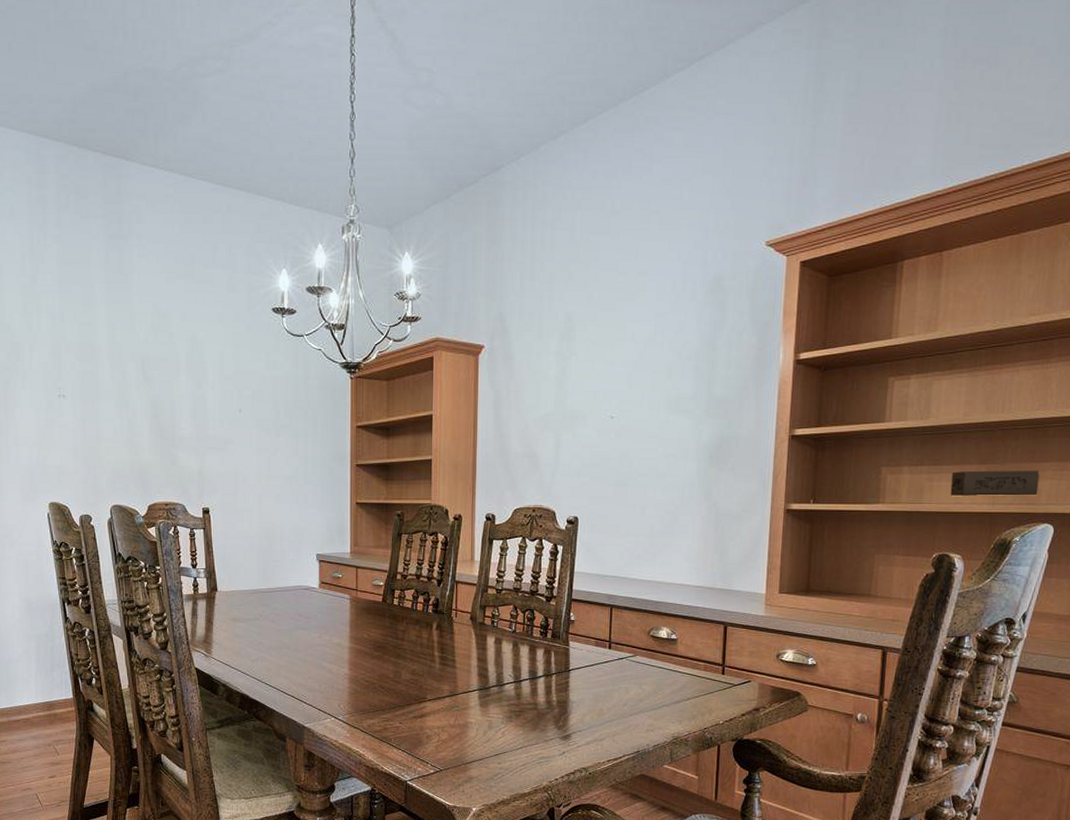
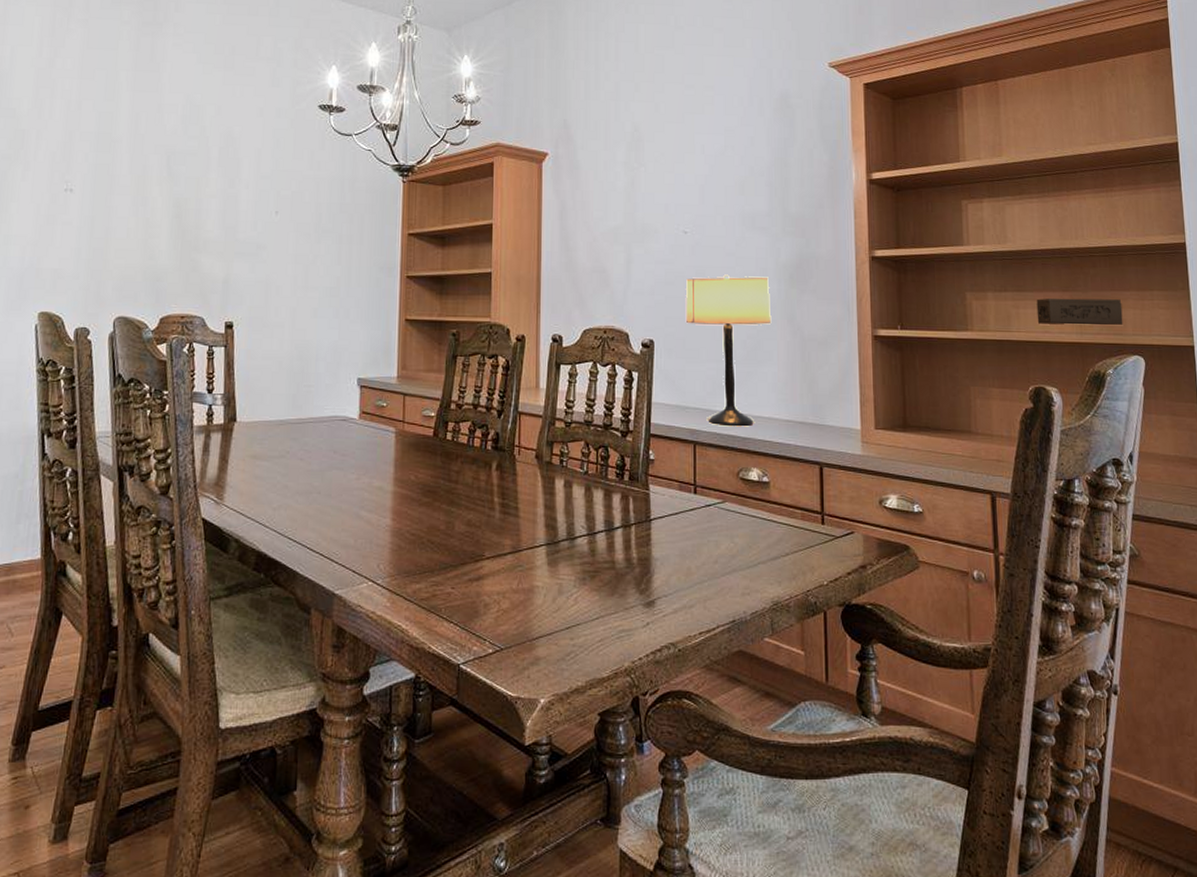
table lamp: none [609,457,689,592] -> present [686,275,771,427]

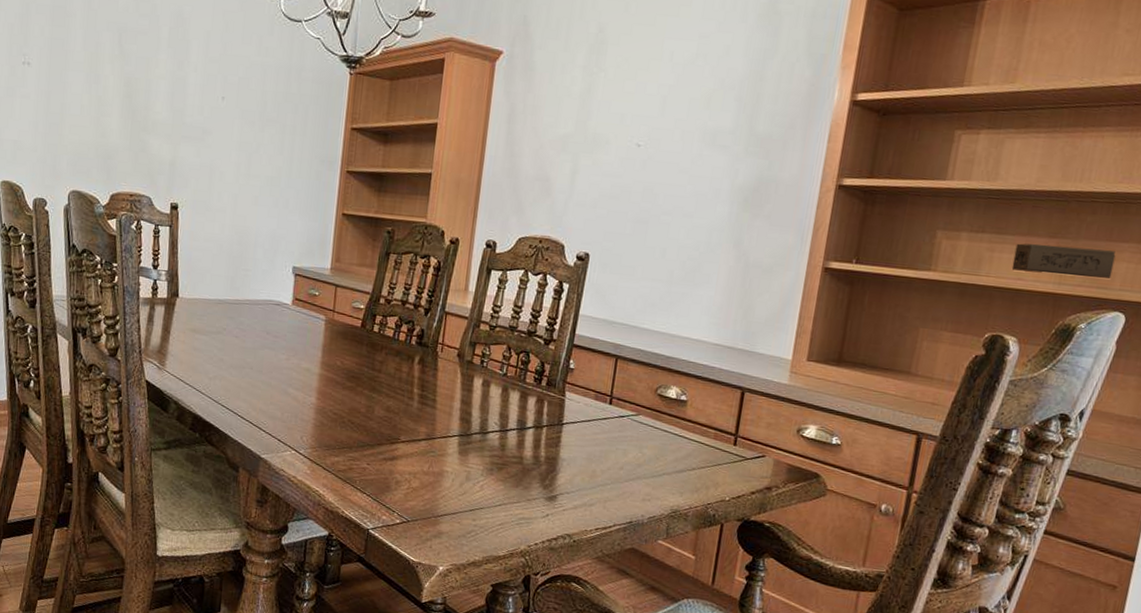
table lamp: present [686,275,771,427] -> none [626,193,721,346]

